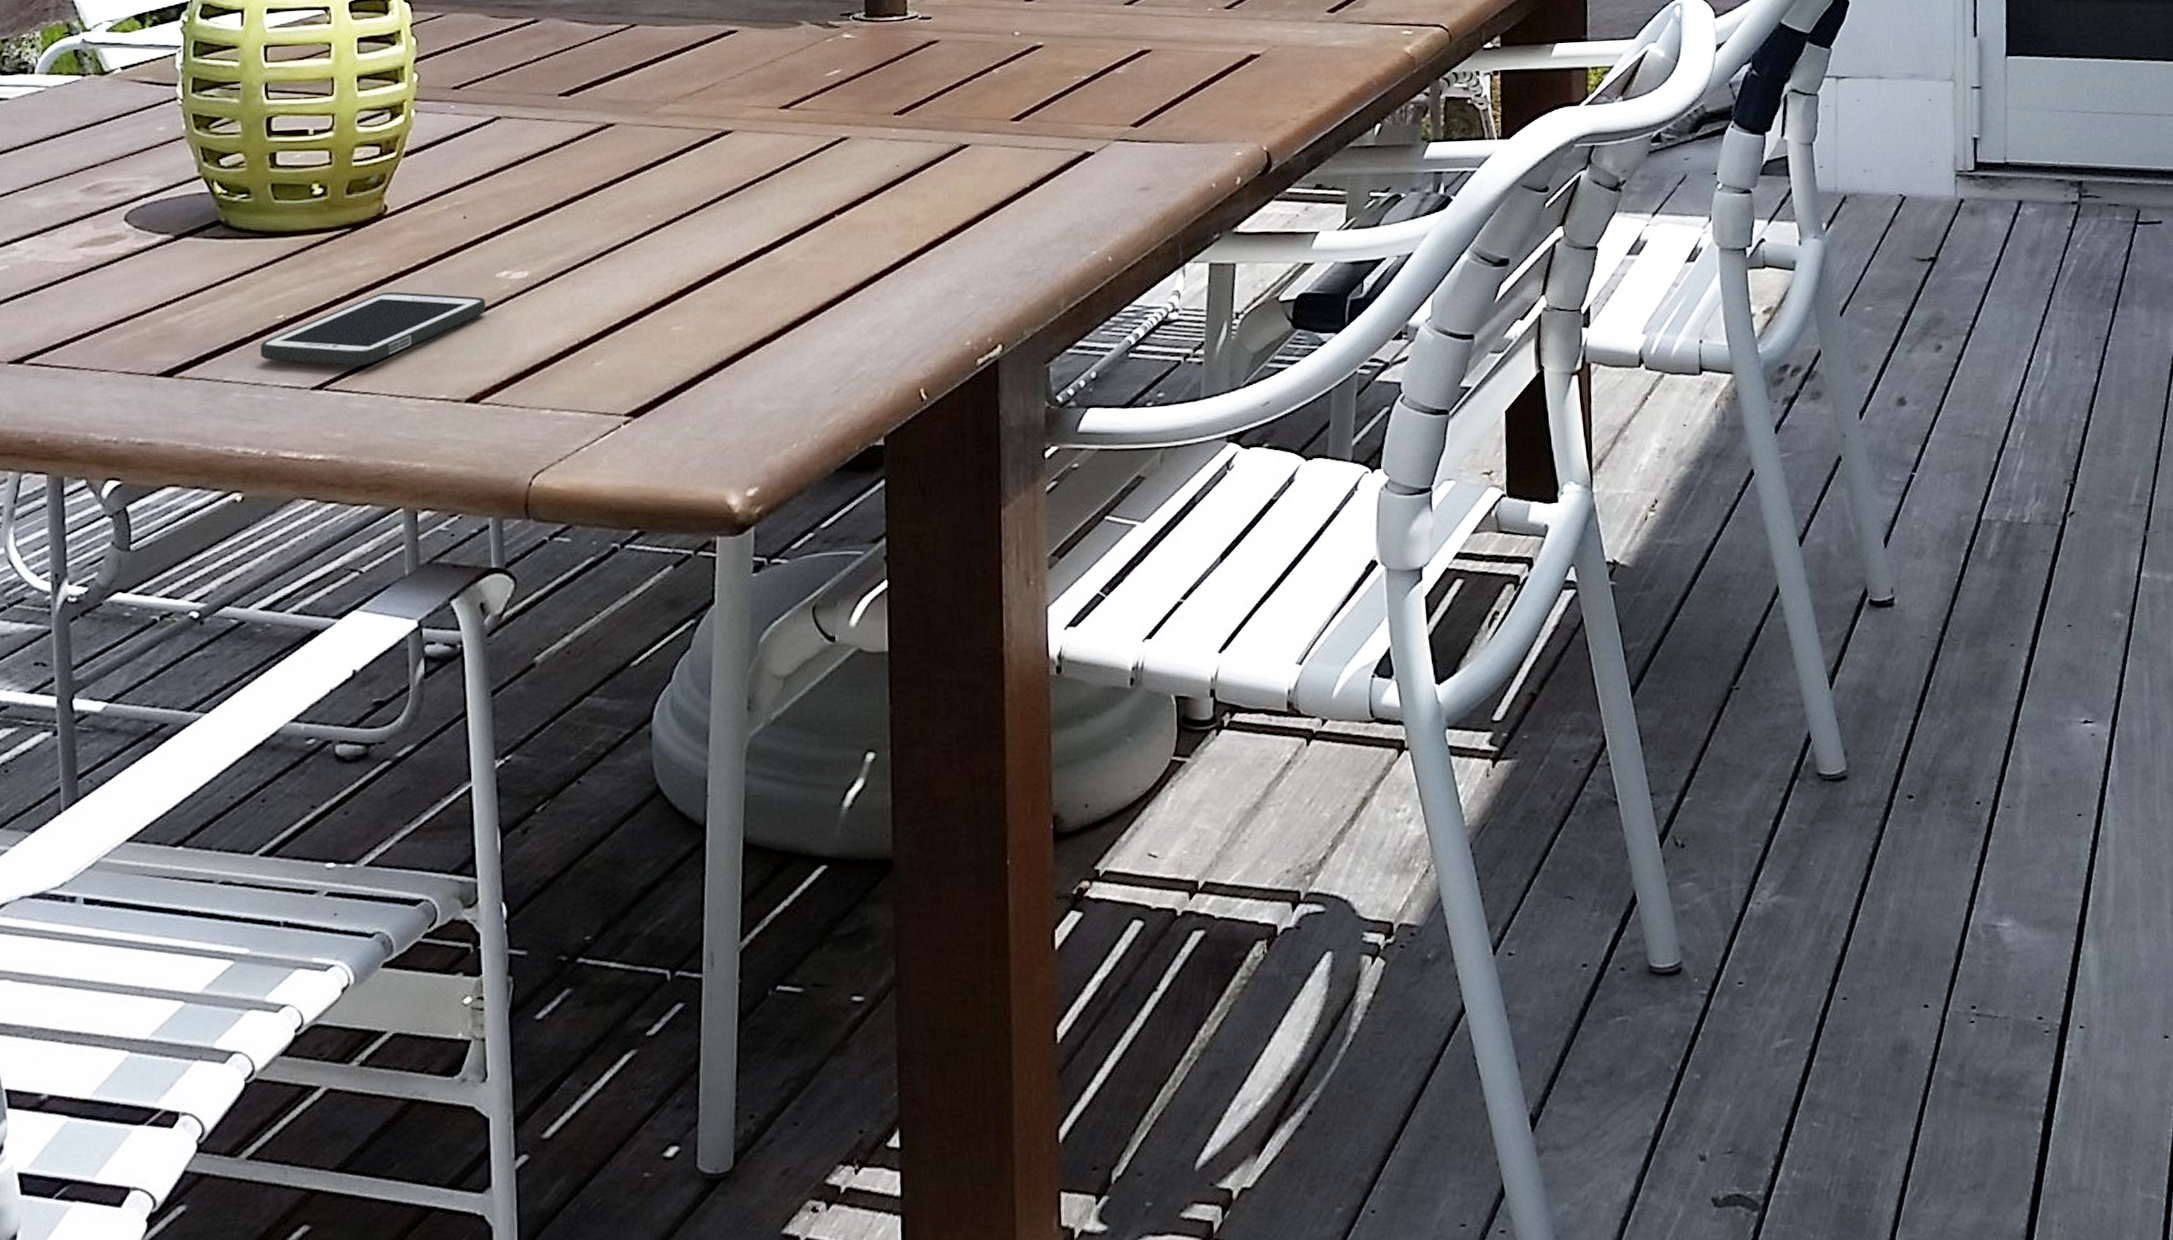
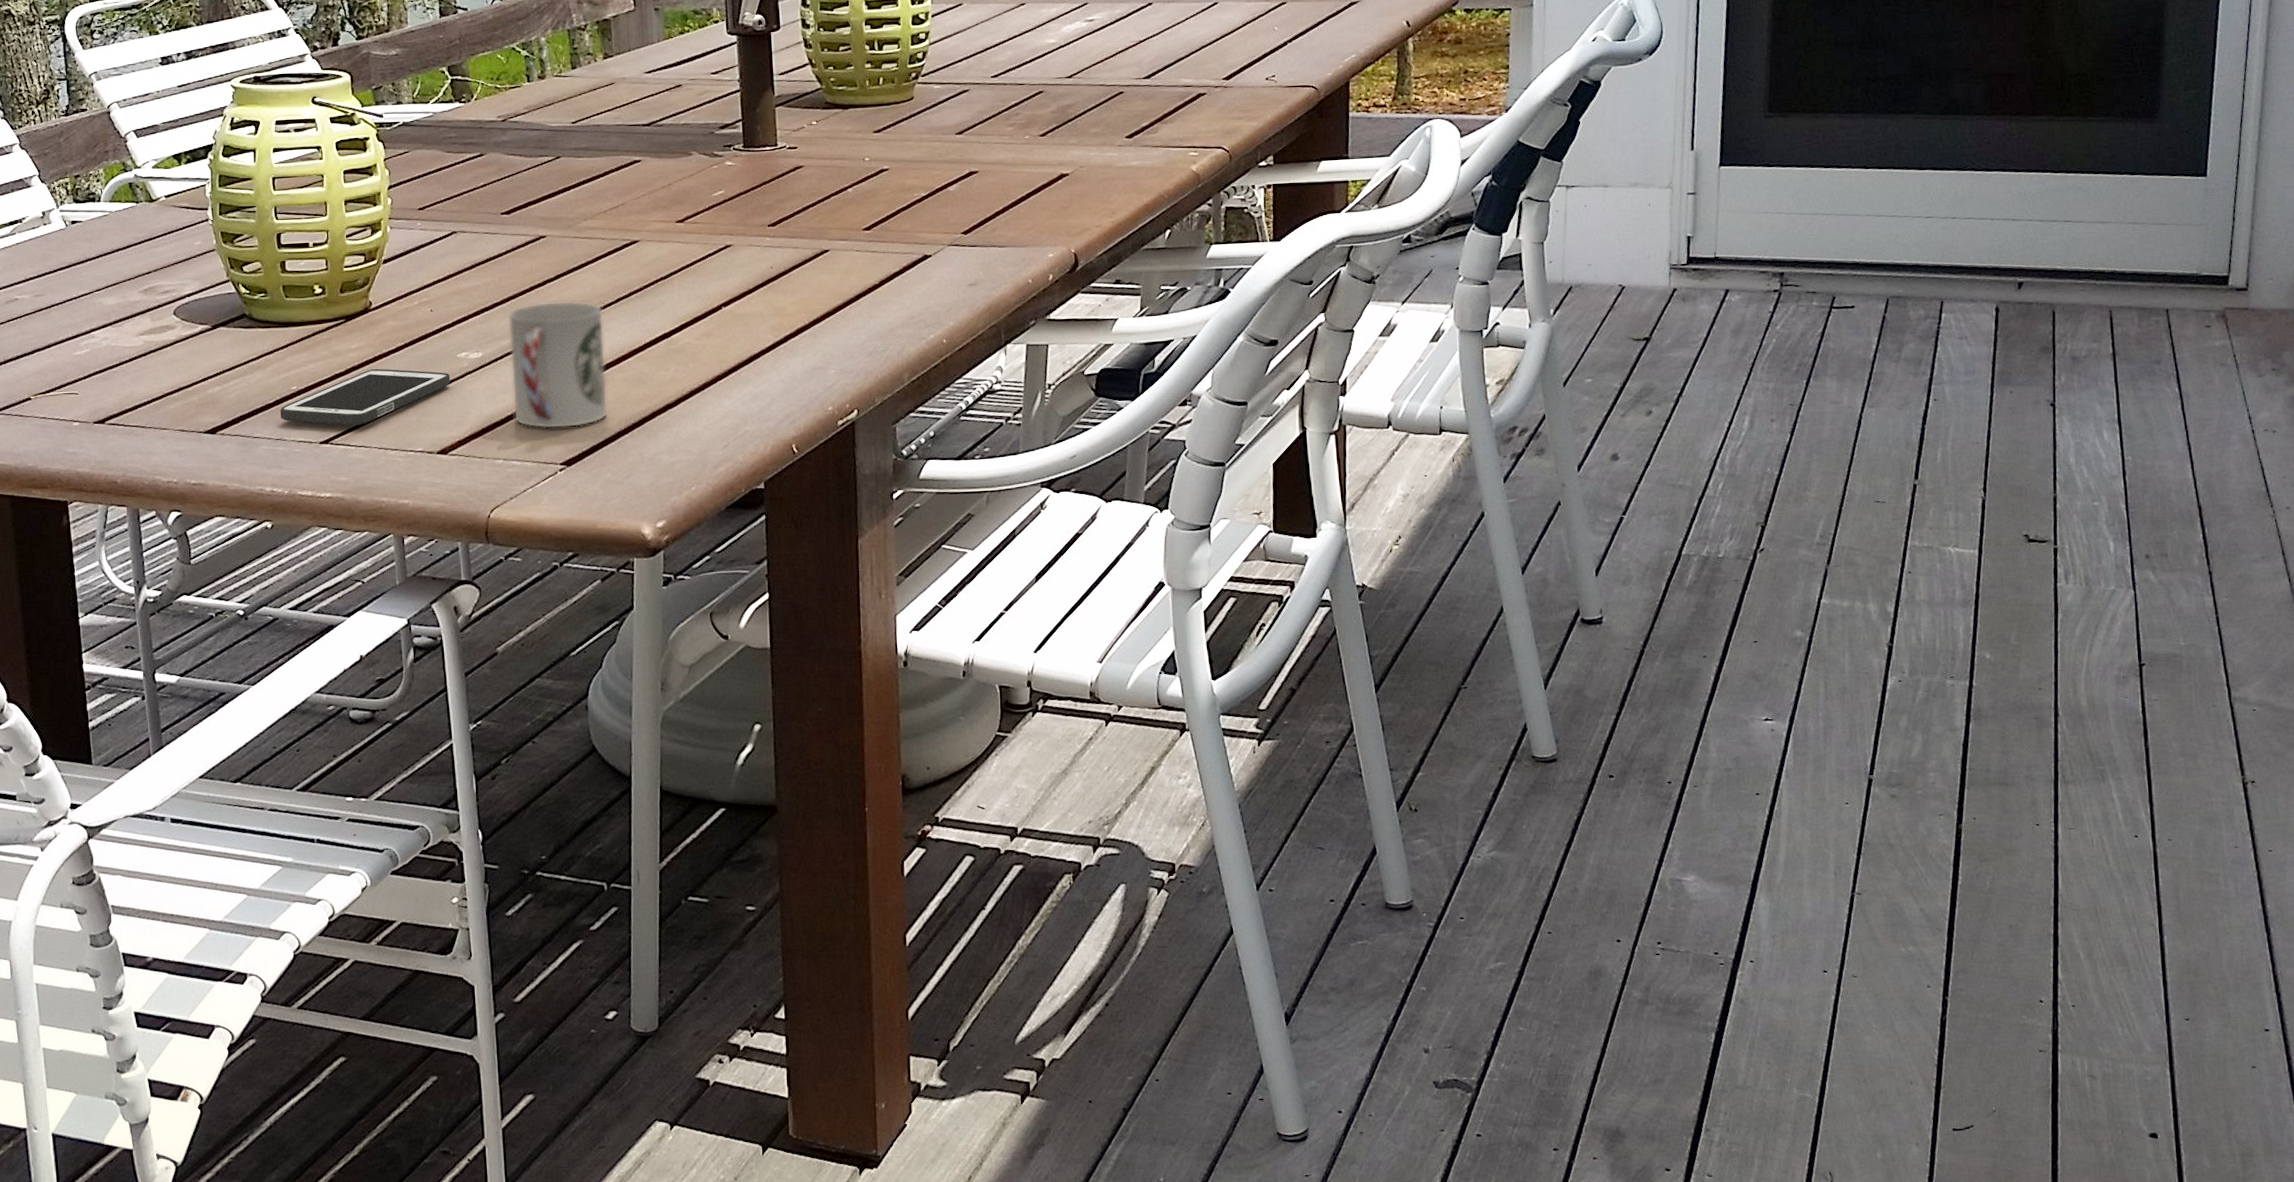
cup: none [563,205,688,370] -> present [508,300,608,429]

